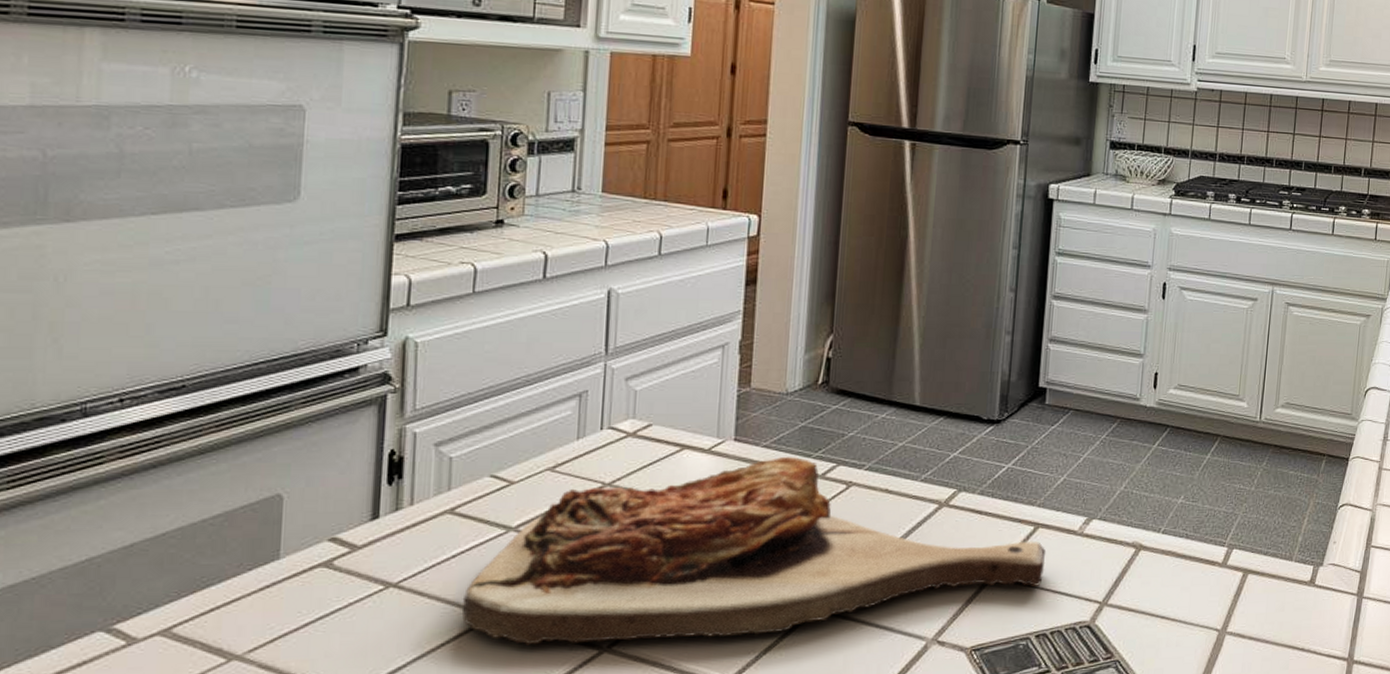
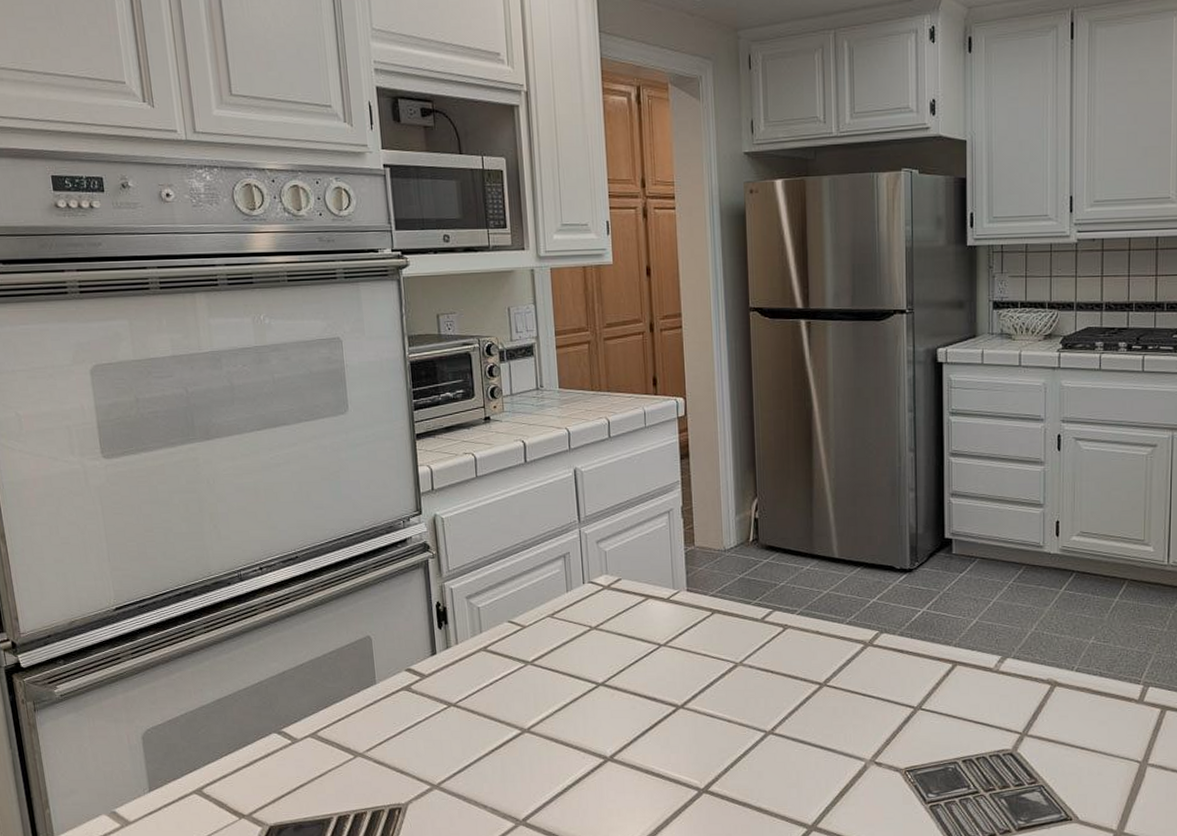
cutting board: present [461,456,1047,645] -> none [501,603,966,753]

